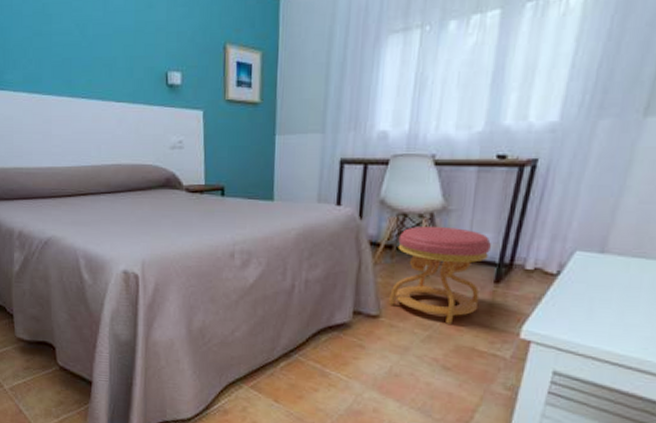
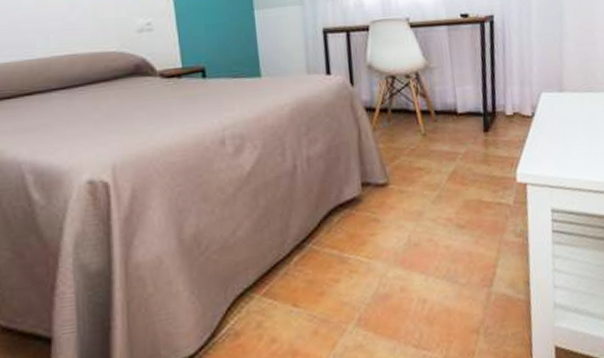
stool: present [389,226,491,324] -> none [391,84,476,180]

